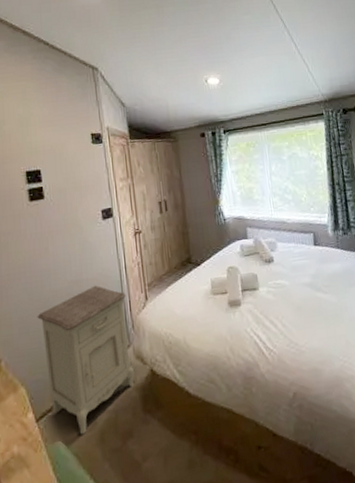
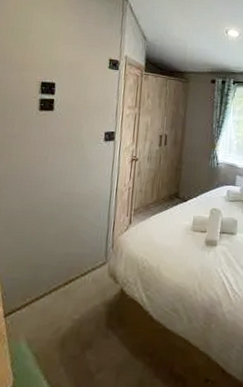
nightstand: present [37,285,134,435] -> none [21,200,112,337]

